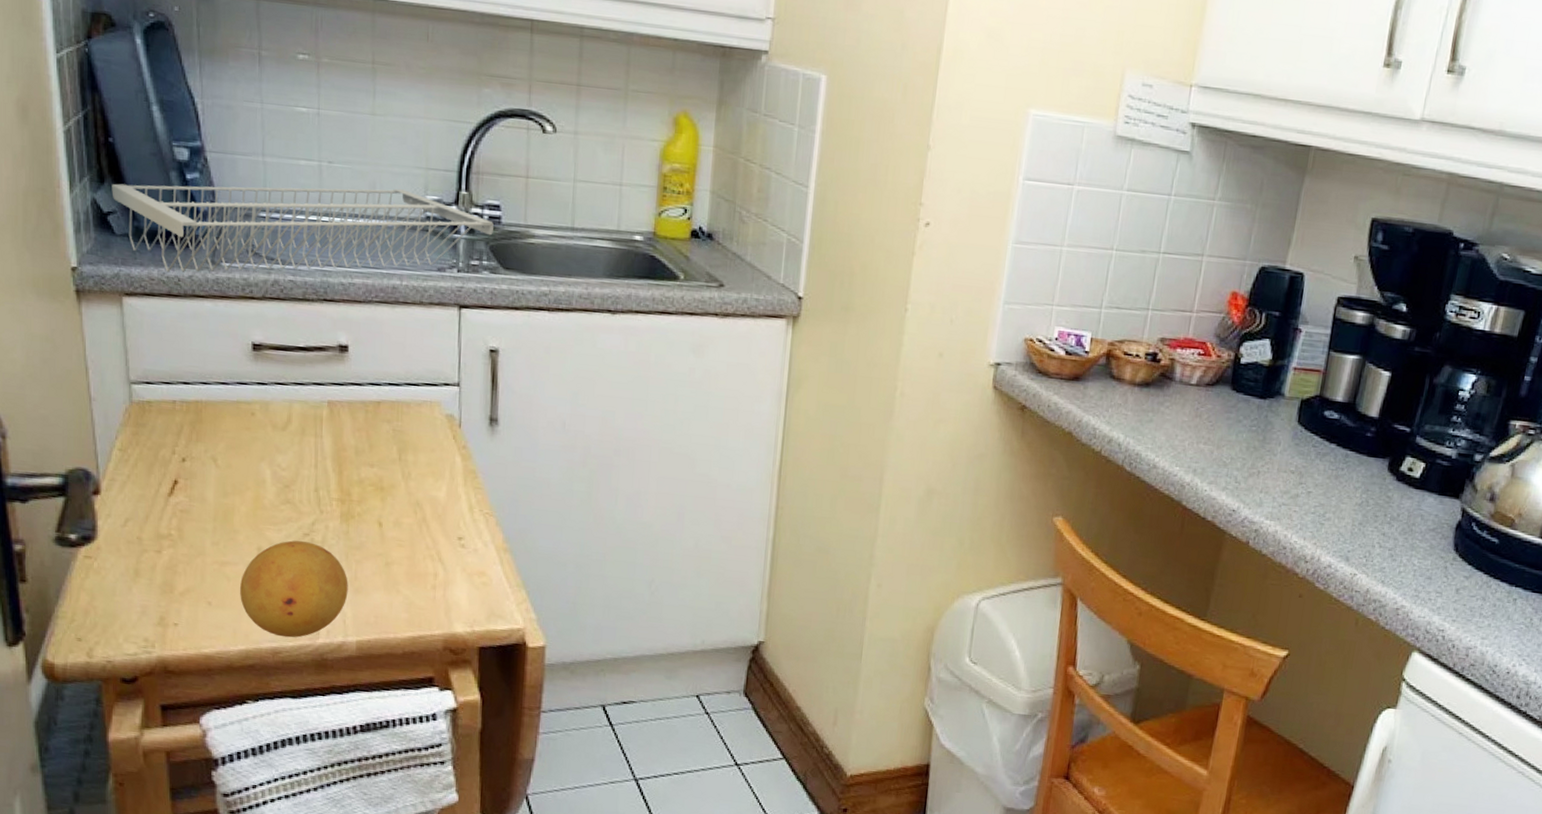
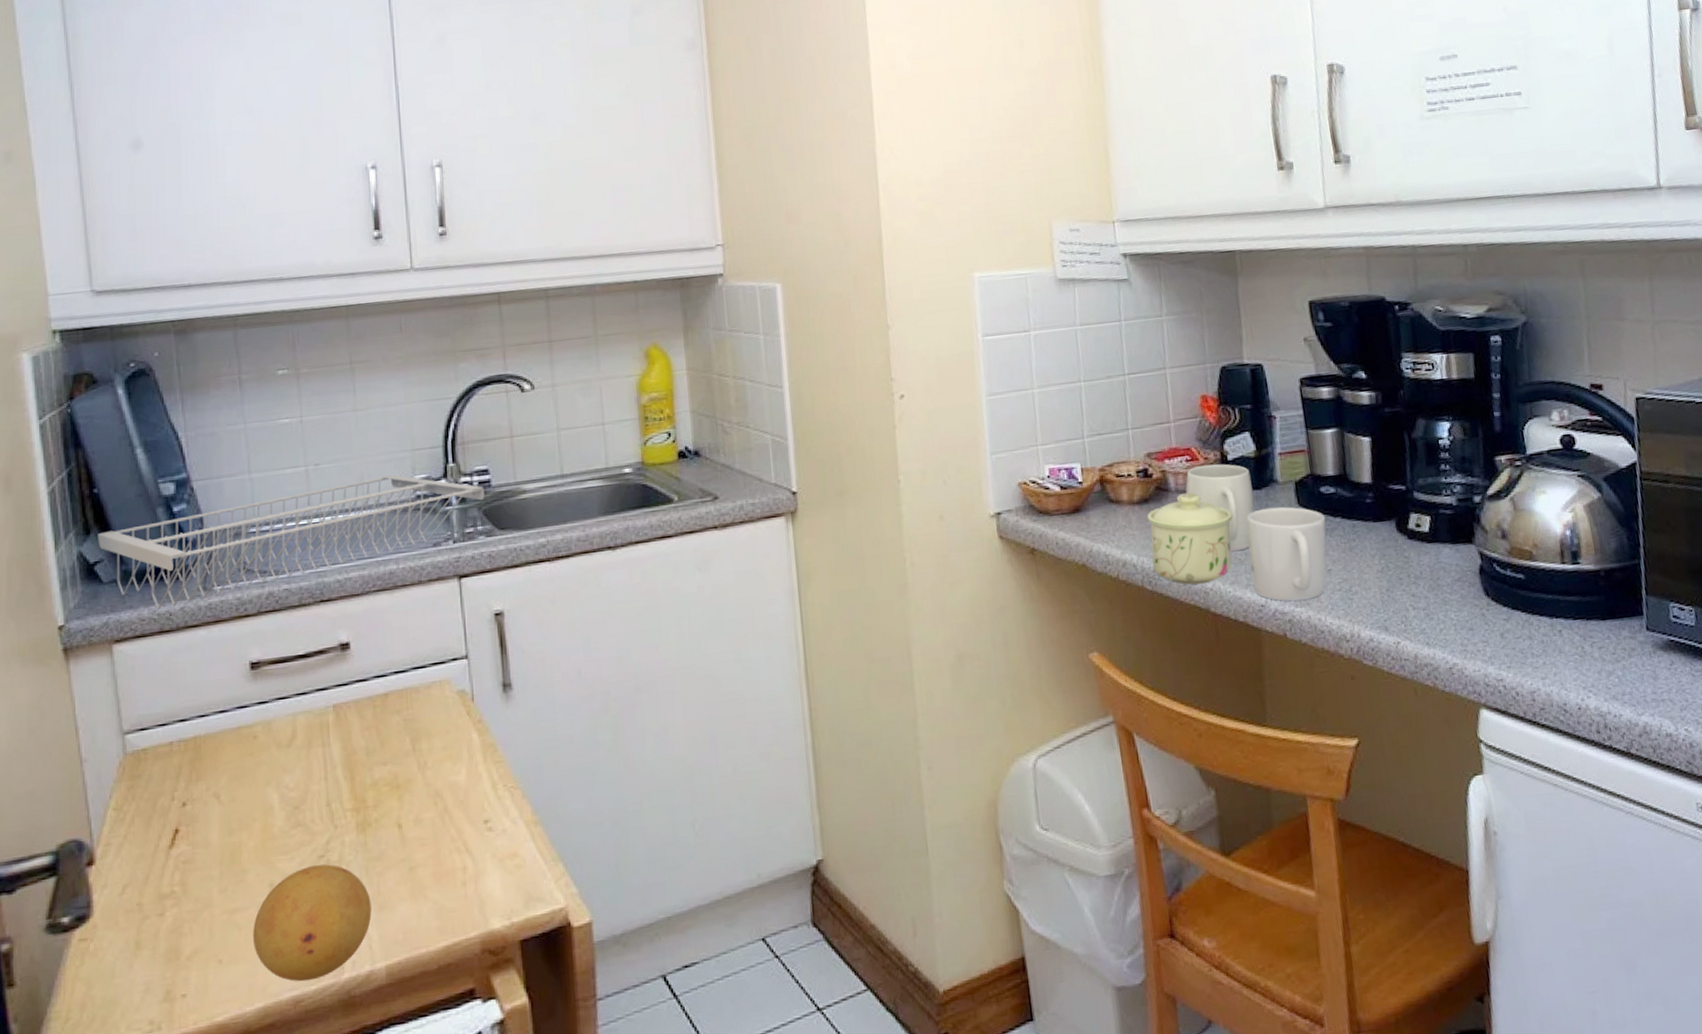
sugar bowl: none [1136,385,1230,477] -> present [1147,492,1233,585]
mug: none [1188,362,1260,454] -> present [1185,464,1255,552]
mug: none [1230,418,1321,516] -> present [1246,506,1327,602]

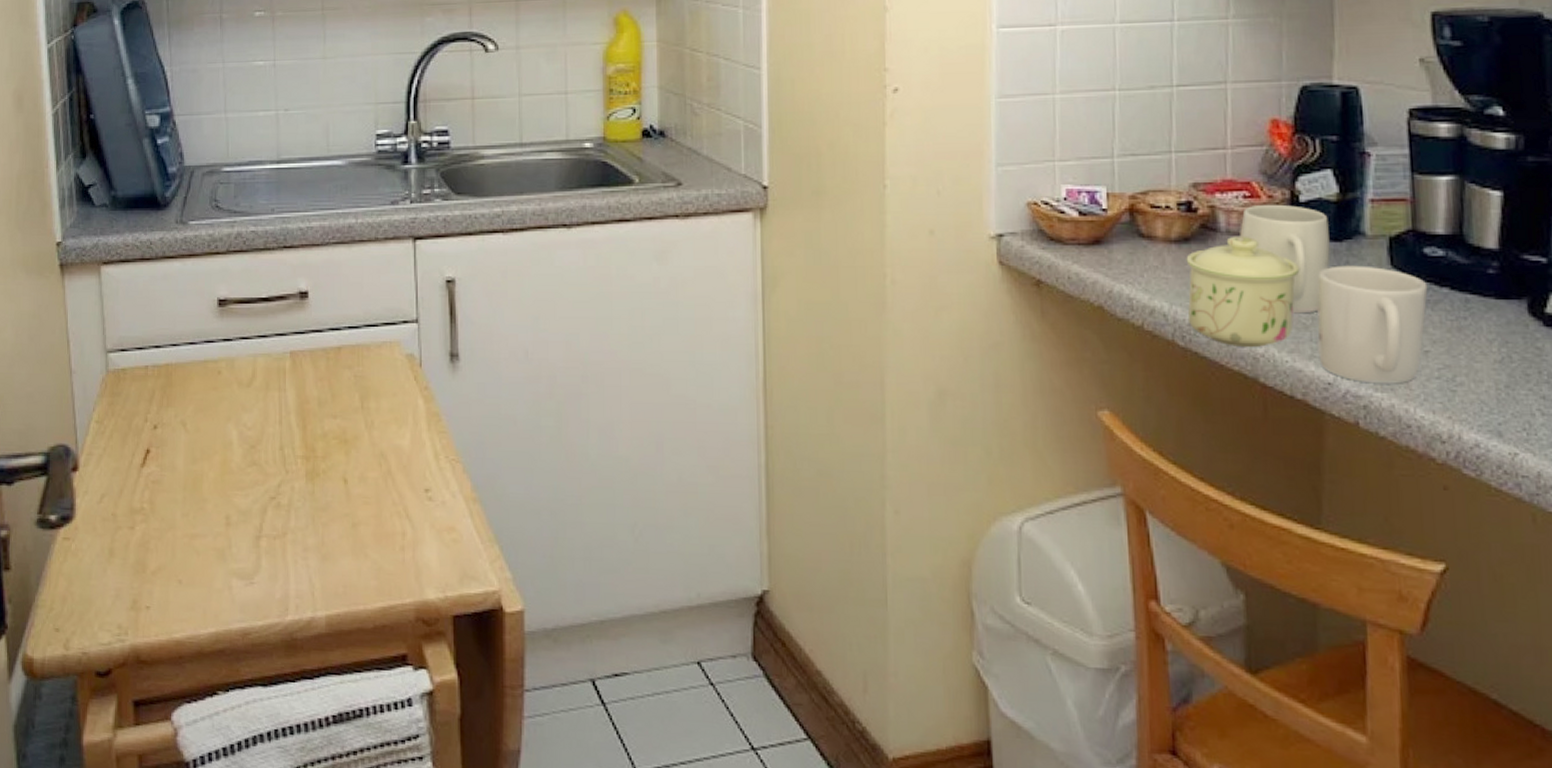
dish rack: present [98,475,485,610] -> none [92,127,443,238]
fruit: present [253,864,372,982] -> none [209,505,316,616]

